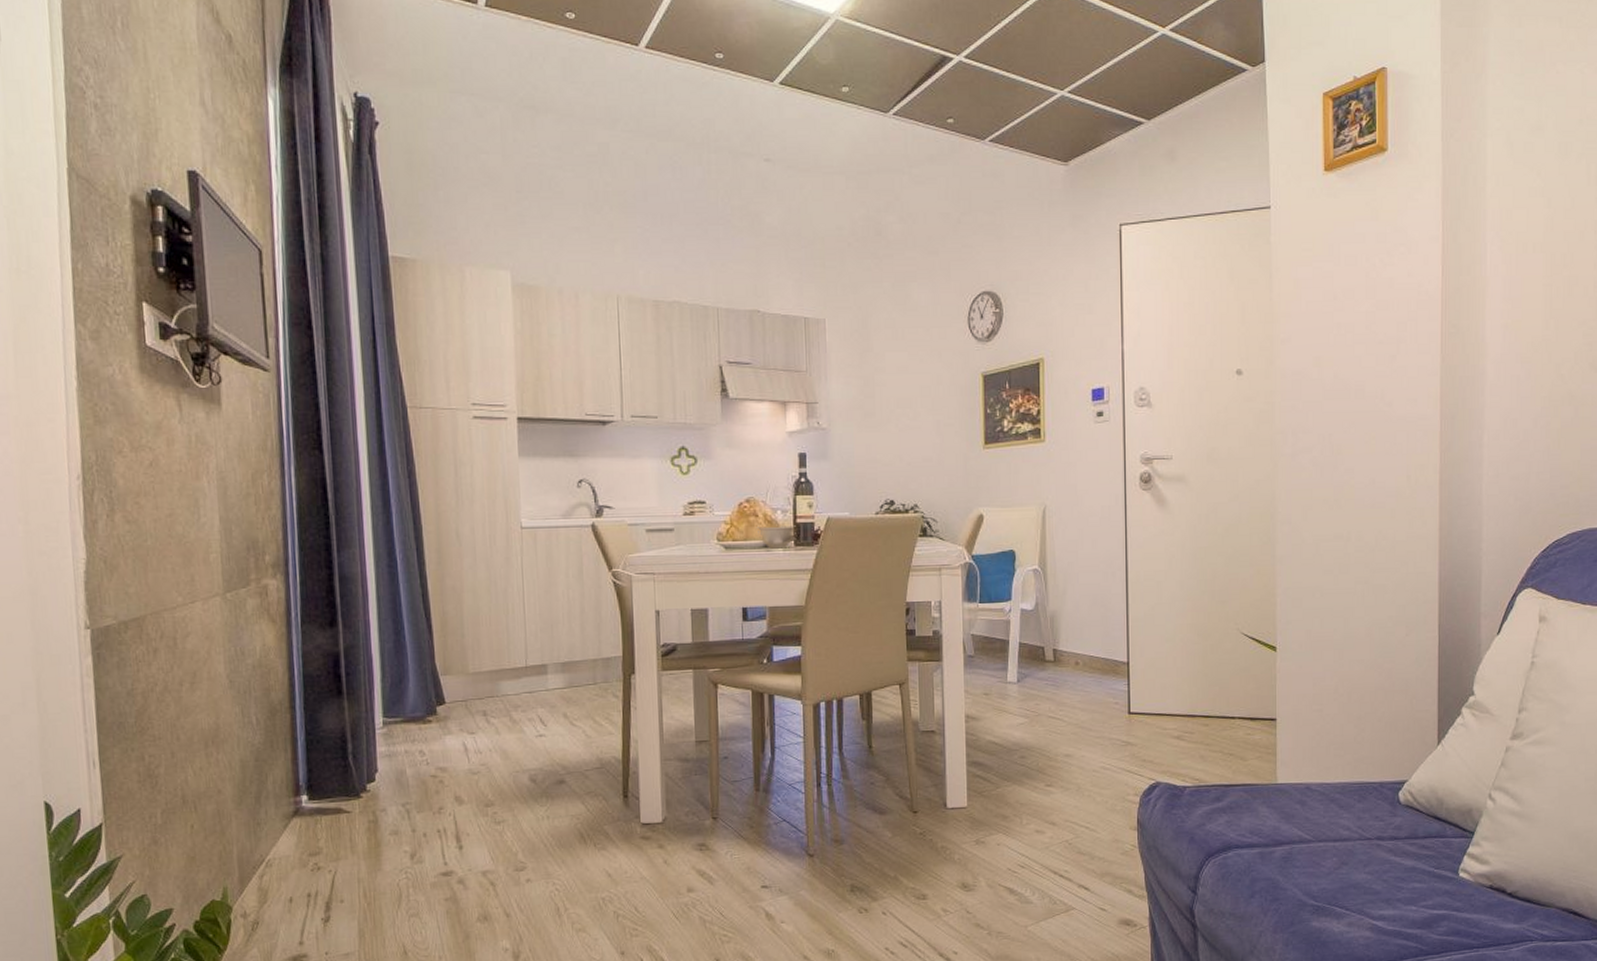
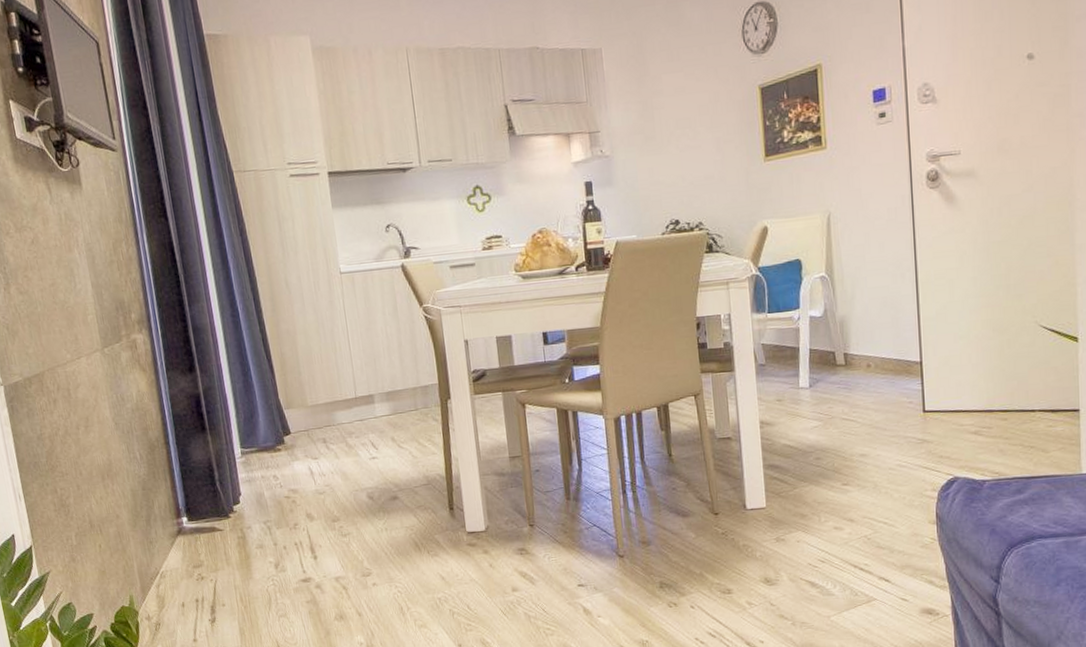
bowl: present [756,525,796,549] -> none [550,252,588,276]

